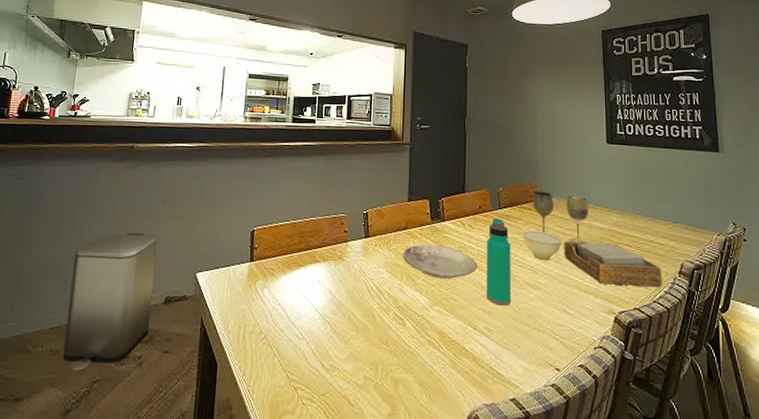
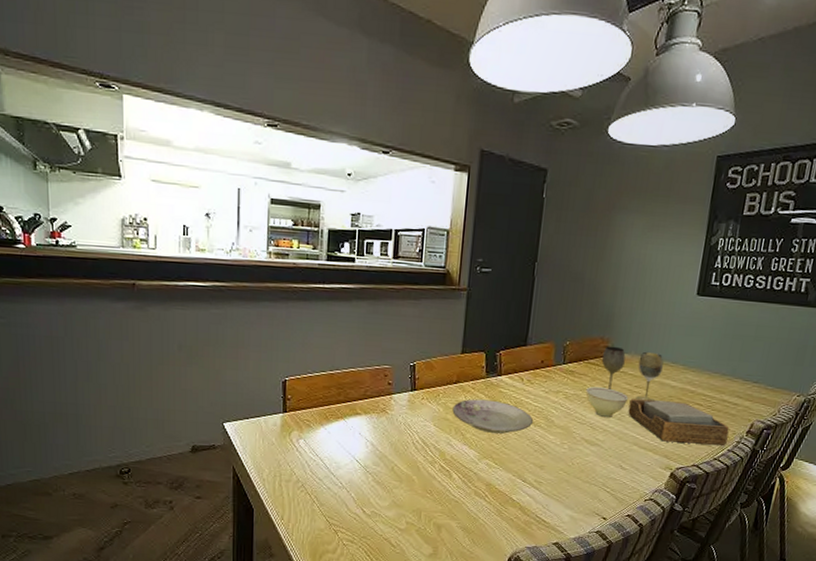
pedal bin: present [63,233,158,371] -> none [83,380,177,514]
water bottle: present [486,218,511,306] -> none [539,373,572,460]

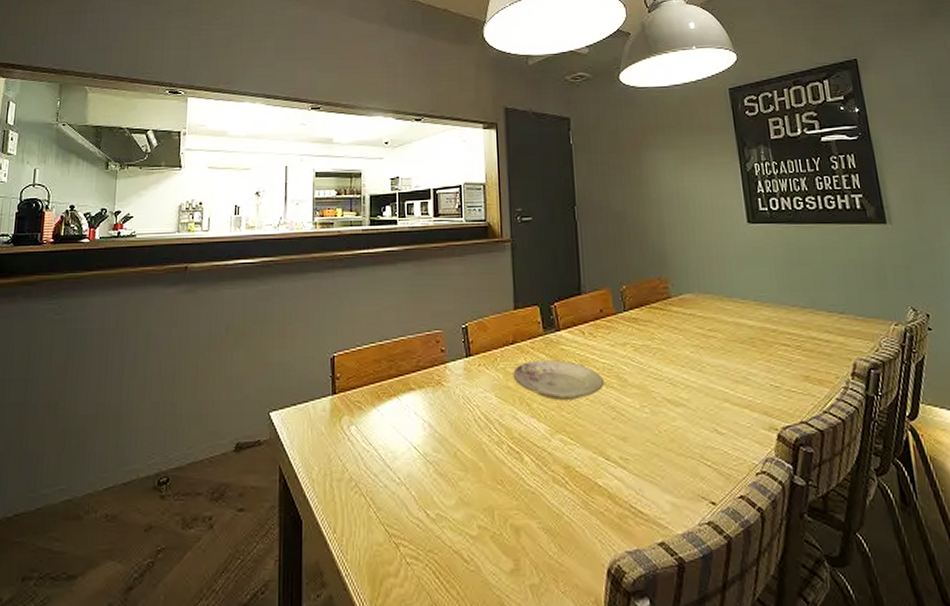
bowl: present [586,387,629,418] -> none [655,334,705,371]
wineglass: present [601,346,664,402] -> none [664,286,734,346]
napkin holder: present [628,399,730,447] -> none [706,344,832,395]

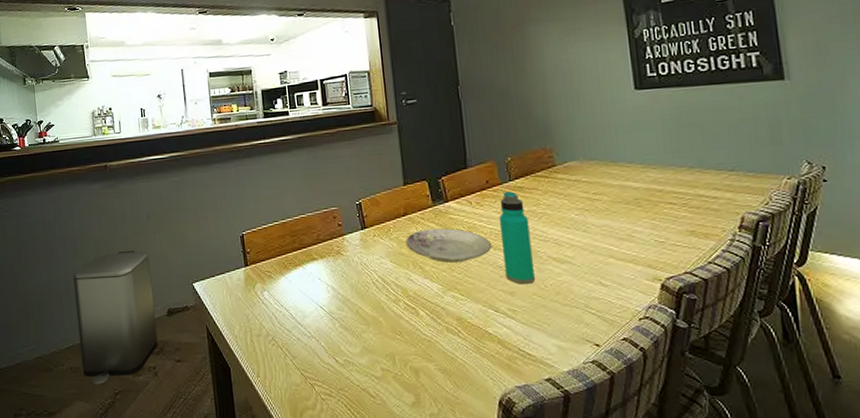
pedal bin: none [120,370,223,539] -> present [73,251,158,385]
water bottle: none [612,323,648,428] -> present [498,191,535,284]

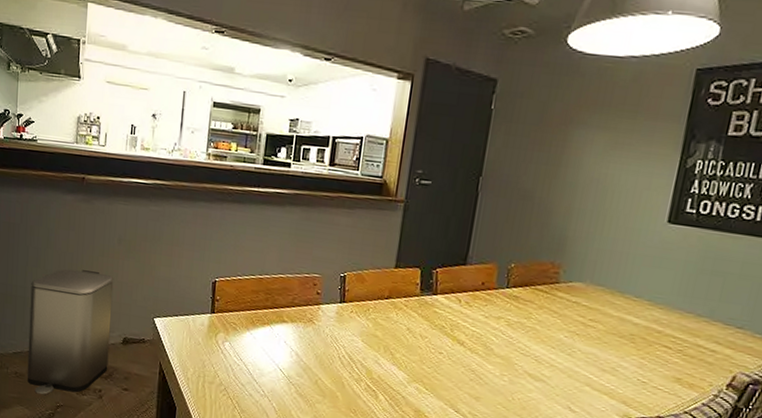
plate: present [405,228,493,263] -> none [382,316,471,358]
water bottle: present [498,191,535,284] -> none [476,297,515,394]

